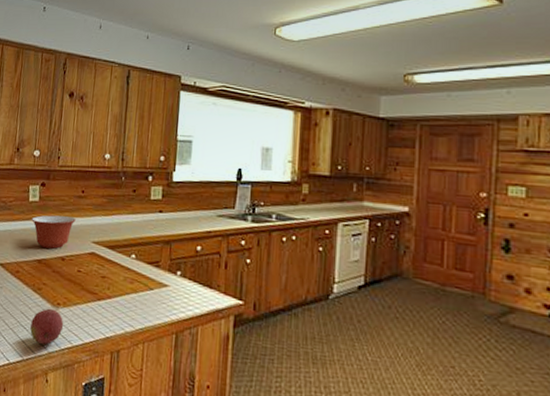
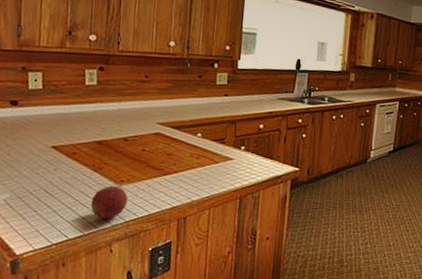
mixing bowl: present [31,215,76,249] -> none [89,98,139,131]

